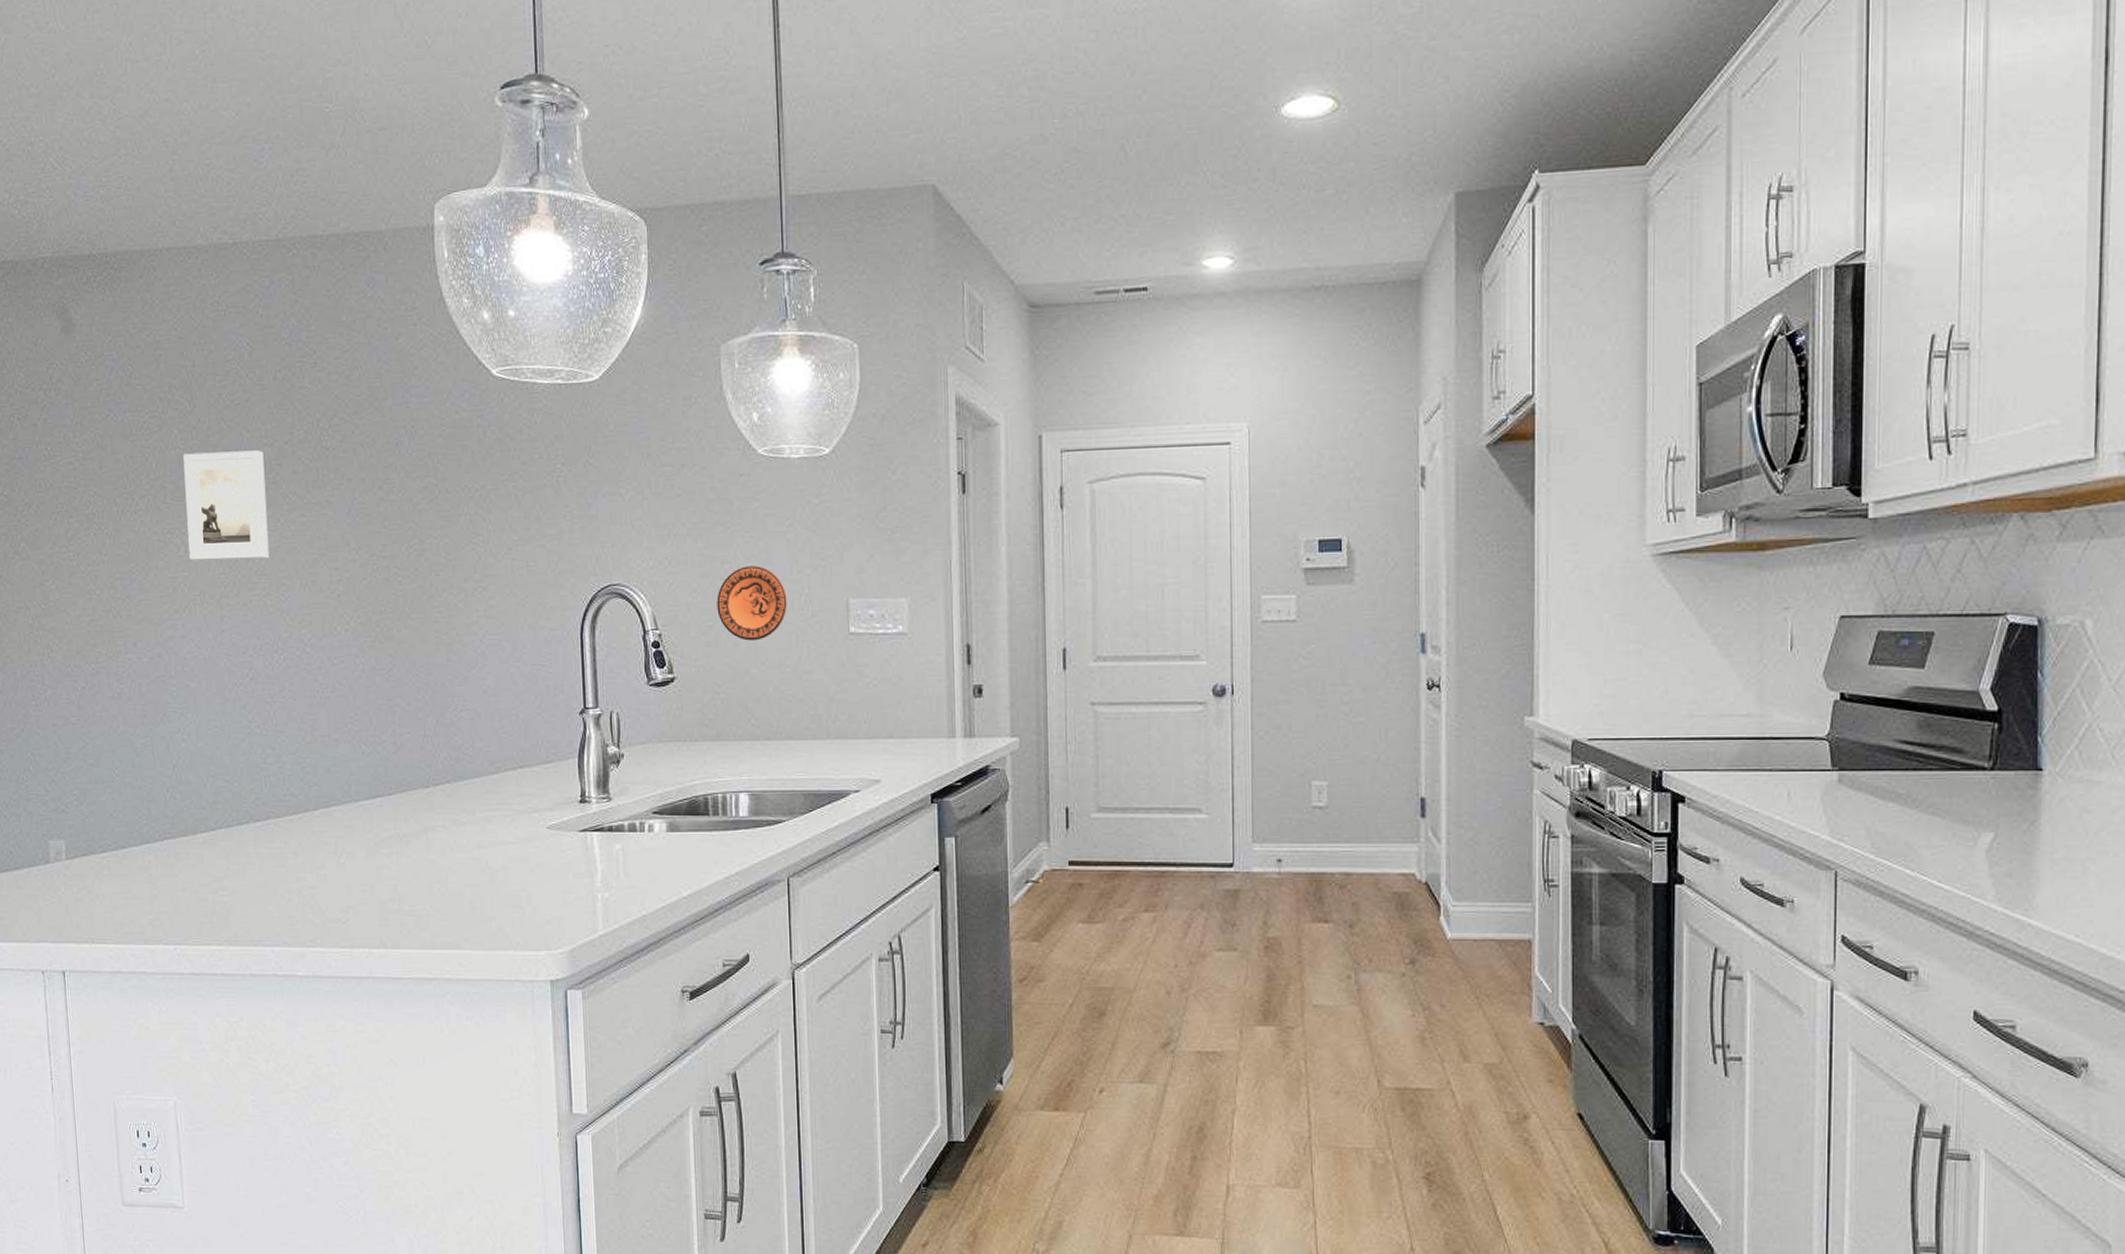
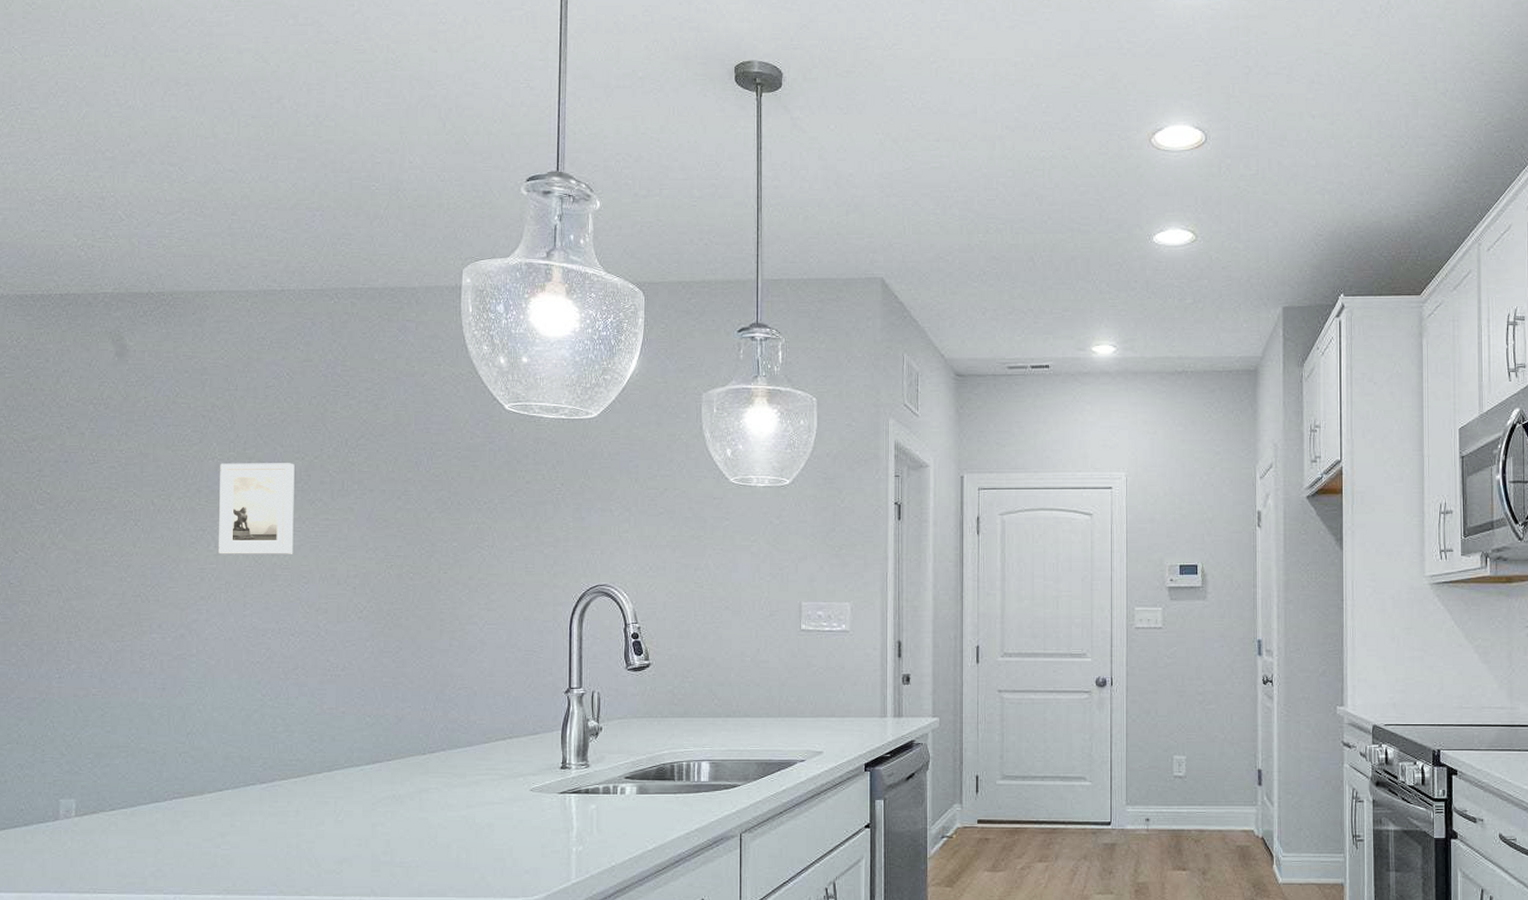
decorative plate: present [717,566,787,641] -> none [689,573,749,634]

